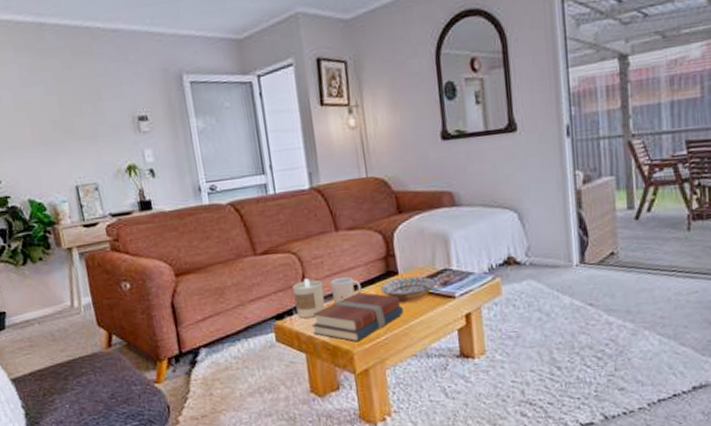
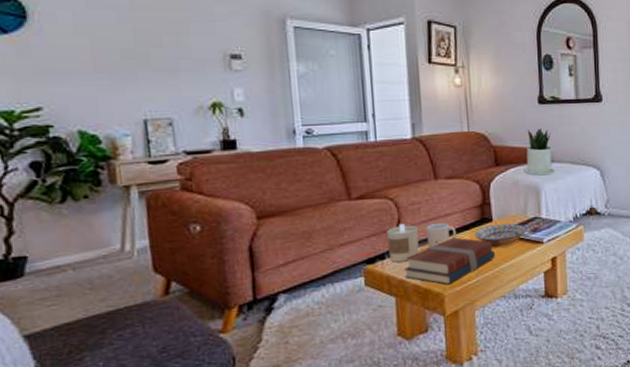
planter: none [429,168,464,223] -> present [524,128,554,176]

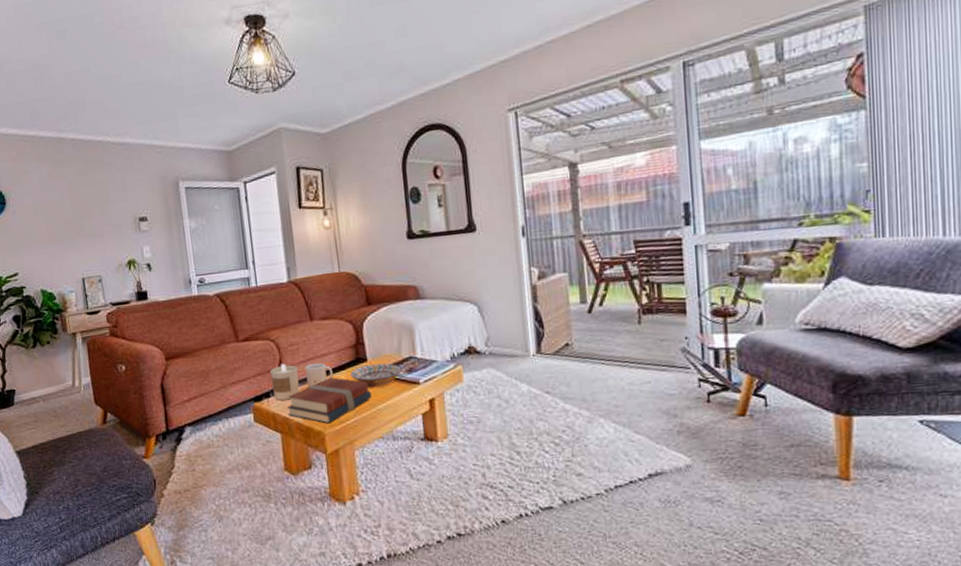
planter: present [524,128,554,176] -> none [395,264,427,314]

